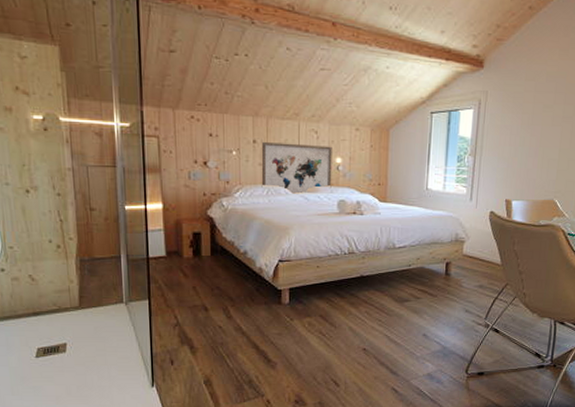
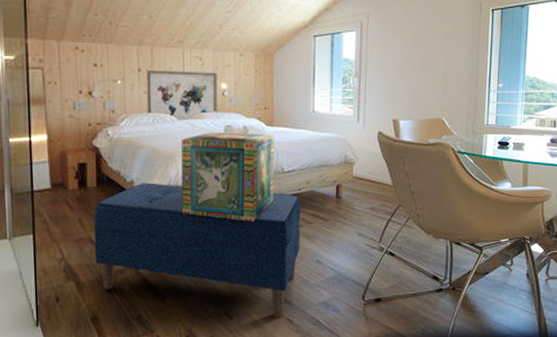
bench: none [207,254,411,388] -> present [93,183,301,319]
decorative box: none [293,205,387,295] -> present [181,131,275,222]

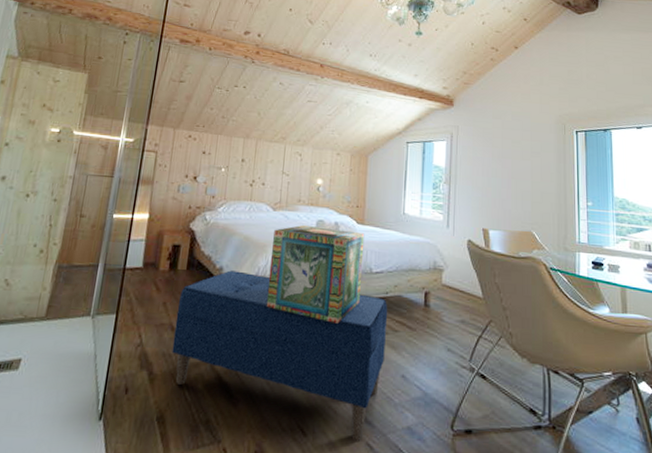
wall art: present [146,71,218,120] -> none [244,161,314,211]

